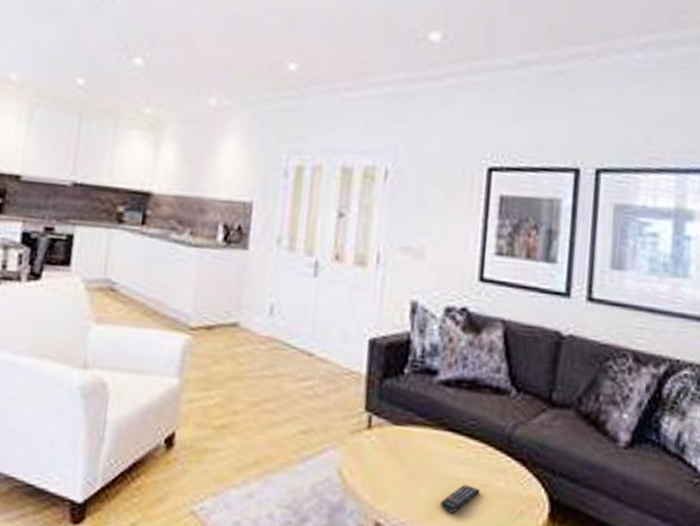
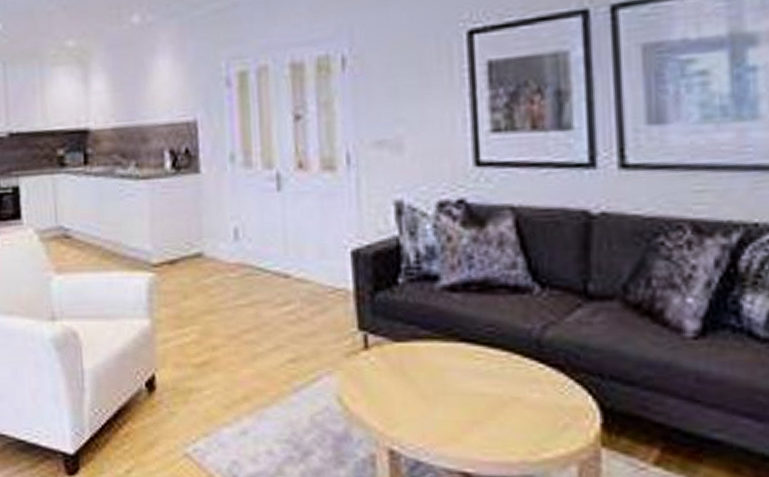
remote control: present [441,484,480,513] -> none [464,399,510,432]

